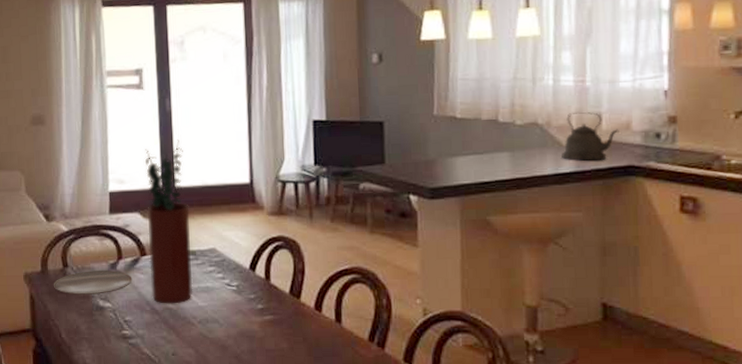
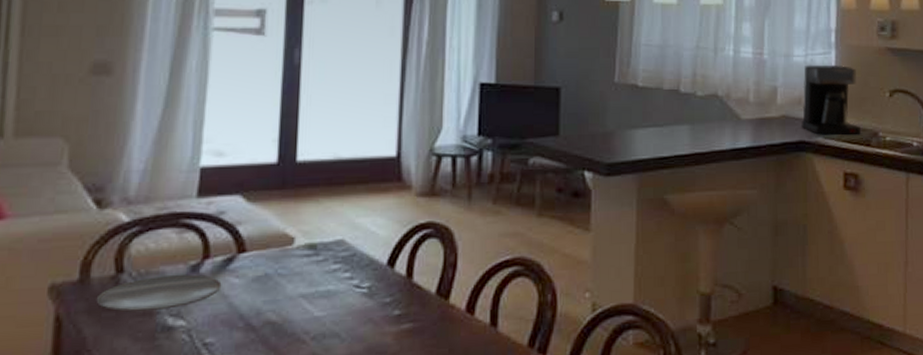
vase: present [145,139,193,304] -> none [248,100,313,317]
kettle: present [561,111,619,161] -> none [739,84,792,136]
coffee maker: none [630,88,700,160] -> present [801,64,861,136]

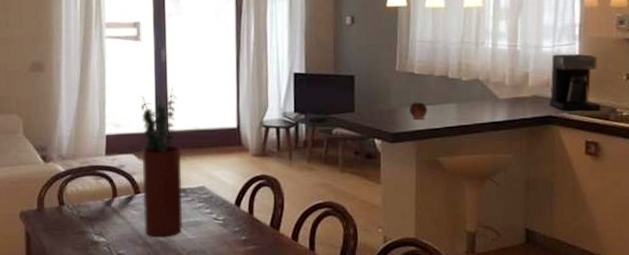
plate: present [96,274,222,312] -> none [49,208,126,232]
vase: none [248,100,313,317] -> present [141,87,183,238]
fruit: none [629,122,653,145] -> present [408,101,427,119]

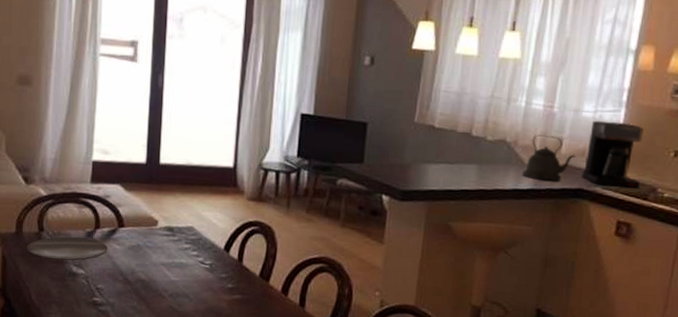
plate: none [49,208,126,232] -> present [27,236,108,261]
vase: present [141,87,183,238] -> none [126,116,172,277]
fruit: present [408,101,427,119] -> none [423,158,444,178]
kettle: none [497,71,542,112] -> present [522,134,576,181]

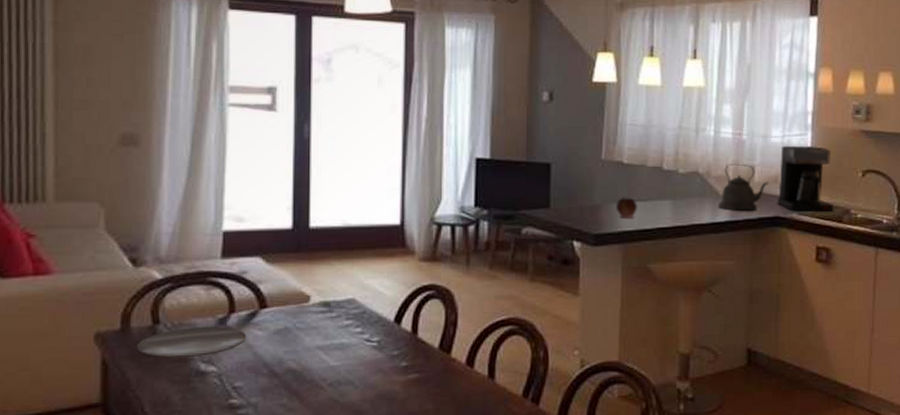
fruit: none [423,158,444,178] -> present [615,197,637,218]

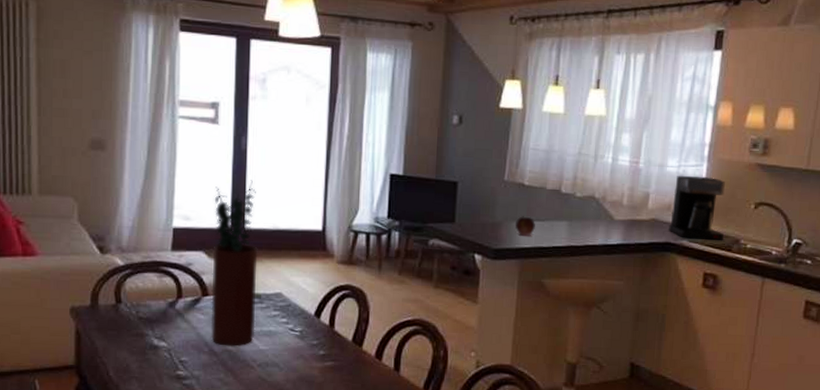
plate: present [136,326,247,359] -> none [103,308,192,334]
vase: none [270,172,326,365] -> present [211,180,258,347]
kettle: present [718,163,769,211] -> none [612,190,662,236]

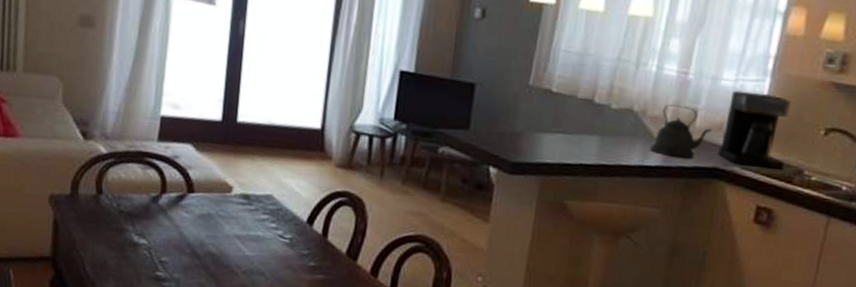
vase: present [211,180,258,347] -> none [194,68,252,251]
fruit: present [514,216,535,236] -> none [537,127,562,150]
kettle: none [612,190,662,236] -> present [650,104,712,158]

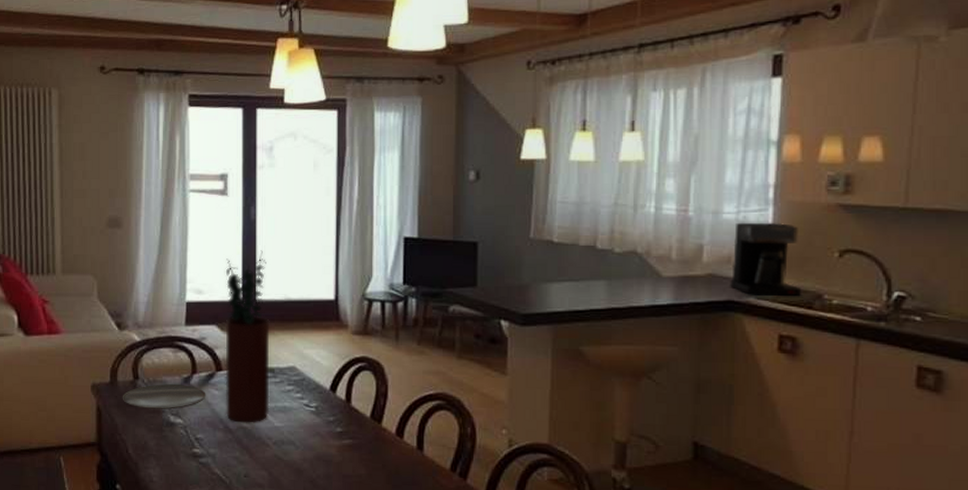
plate: none [82,201,175,229] -> present [122,384,206,410]
vase: none [194,68,252,251] -> present [225,250,270,423]
kettle: present [650,104,712,158] -> none [660,242,720,293]

